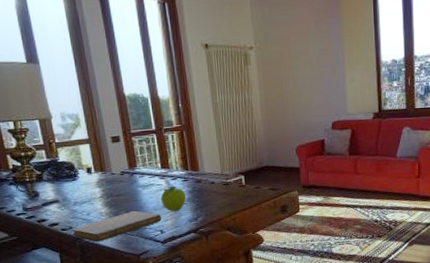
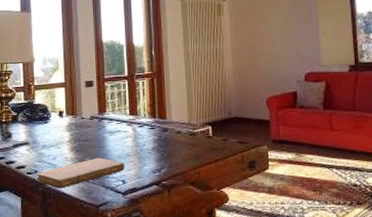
fruit: present [160,186,187,212] -> none [126,133,152,161]

